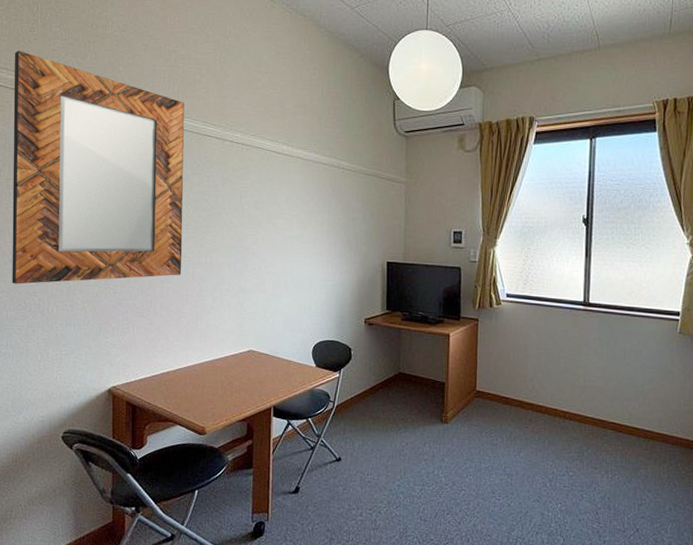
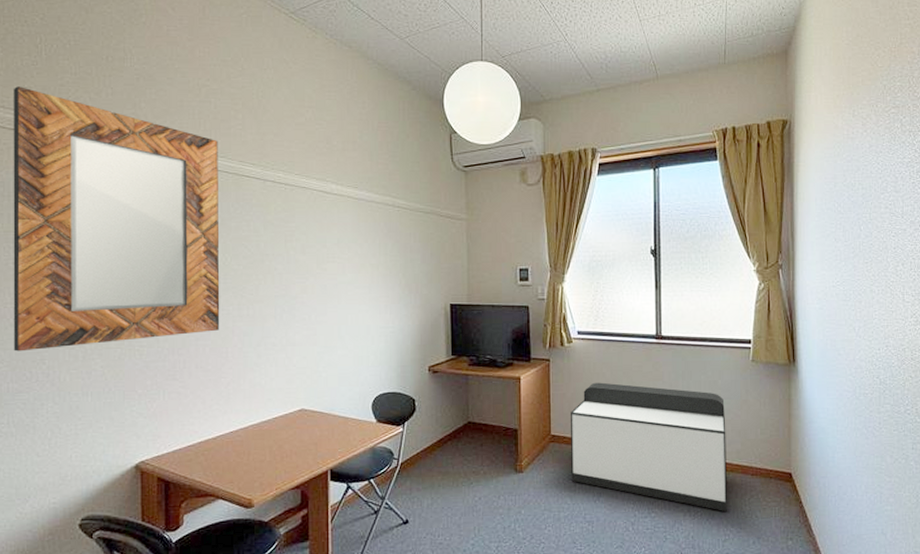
storage bench: none [493,344,649,478] -> present [570,382,728,513]

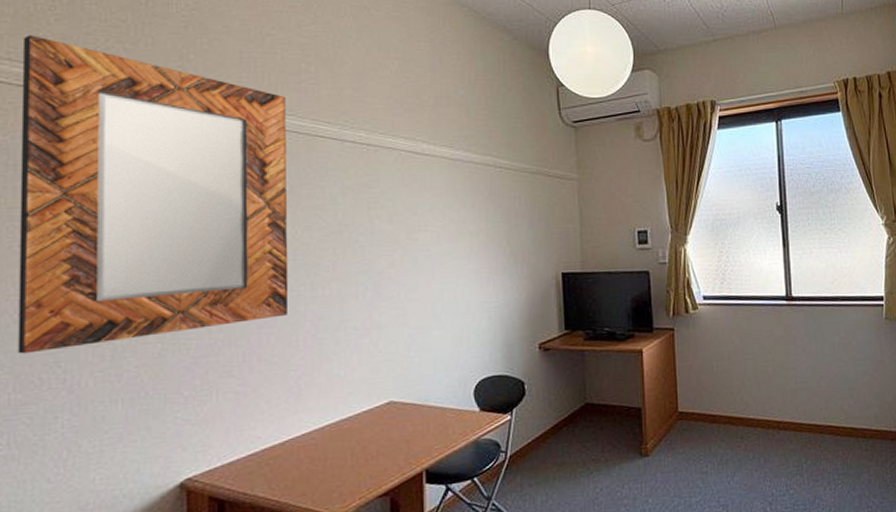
storage bench: present [570,382,728,513] -> none [698,350,869,483]

